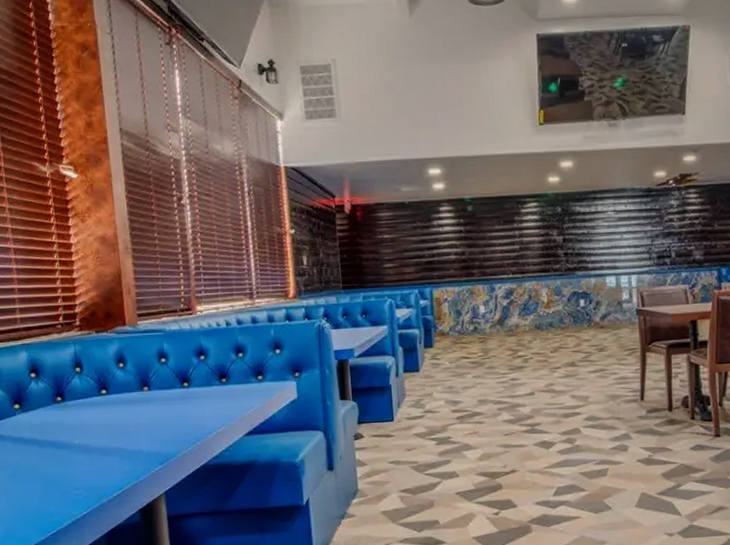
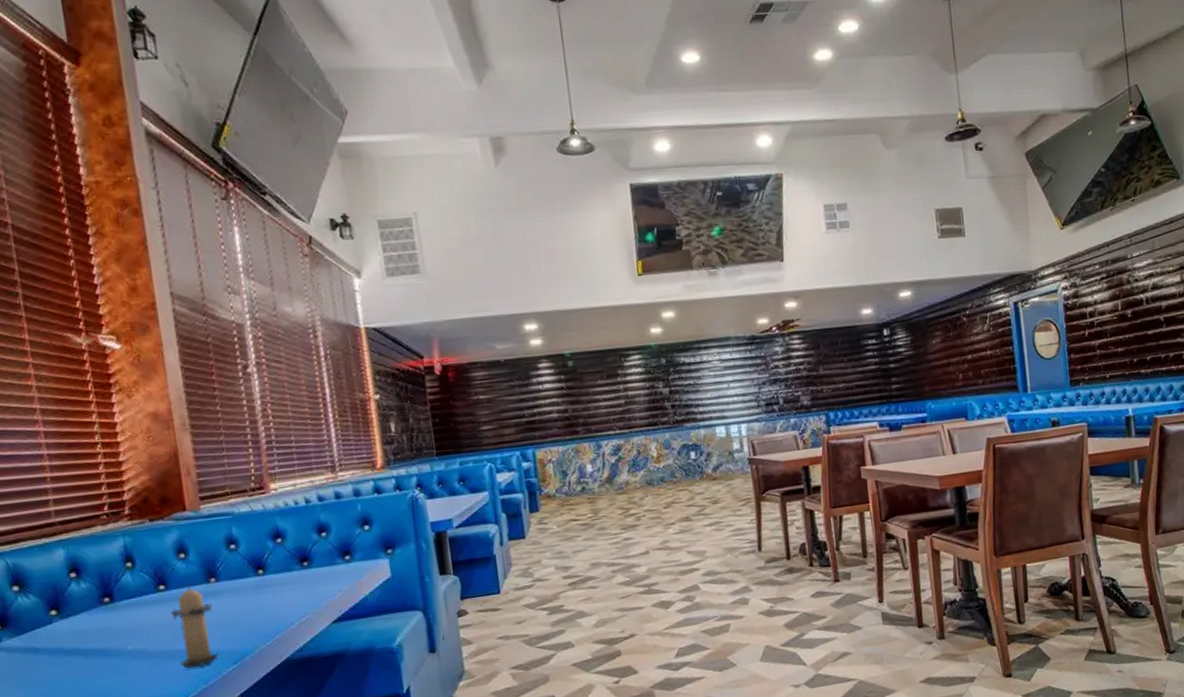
candle: none [110,390,148,465] -> present [171,583,219,669]

